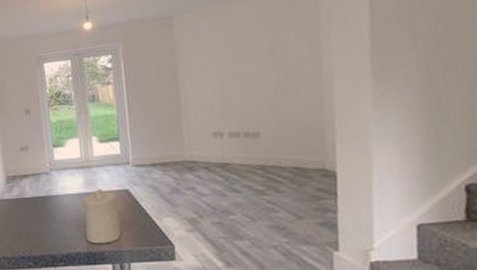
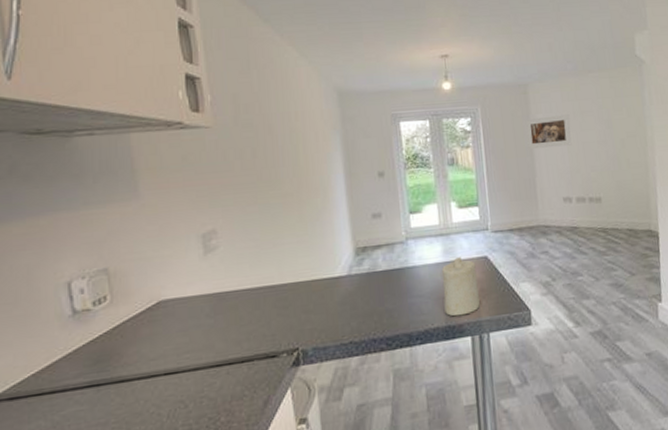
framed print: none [170,44,224,83] -> present [526,114,572,149]

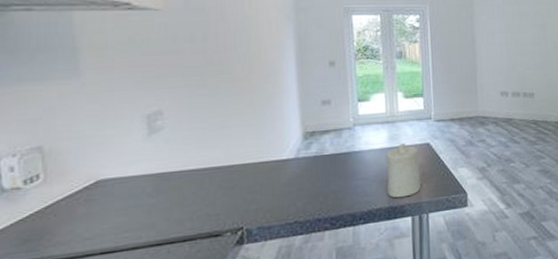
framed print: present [526,114,572,149] -> none [469,17,510,47]

